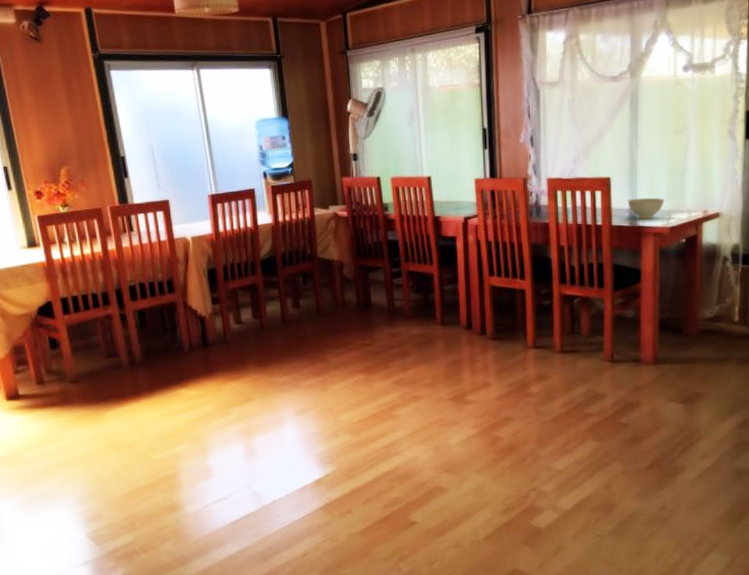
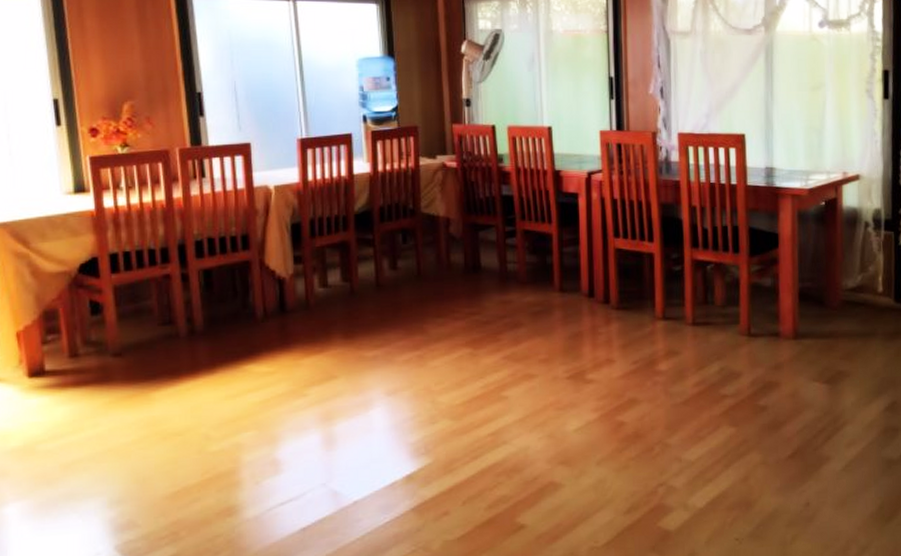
bowl: present [627,197,665,220] -> none [763,156,802,180]

